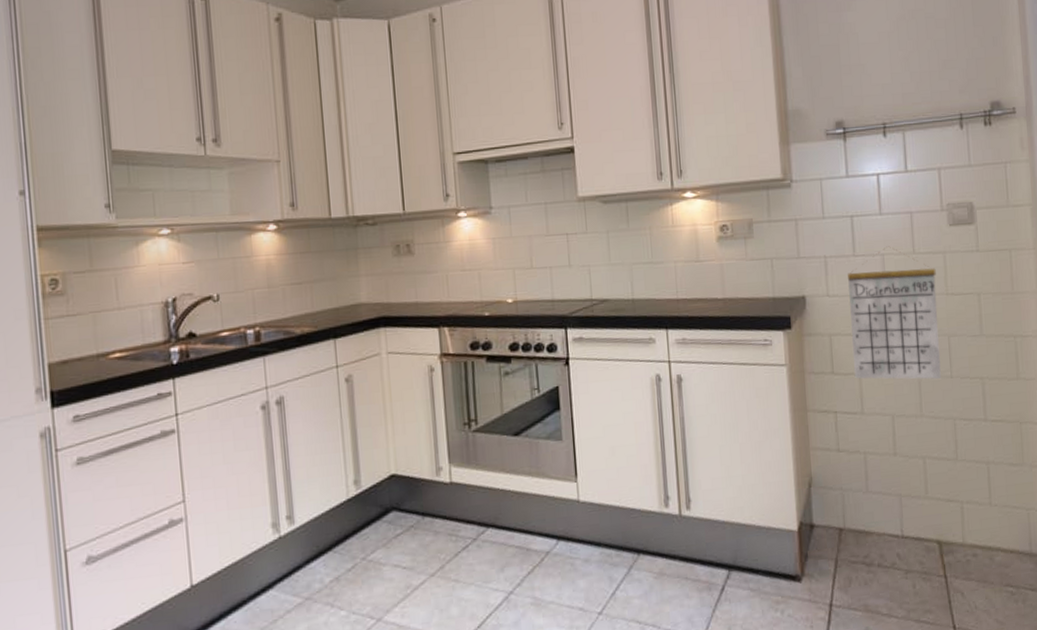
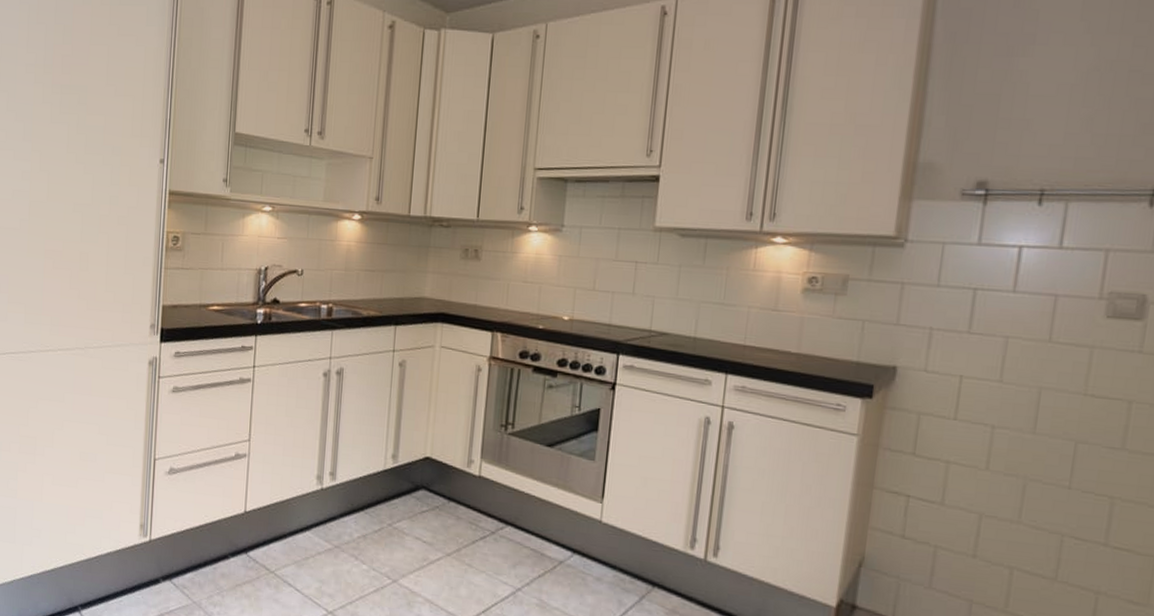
calendar: present [848,246,941,380] -> none [940,328,1076,488]

